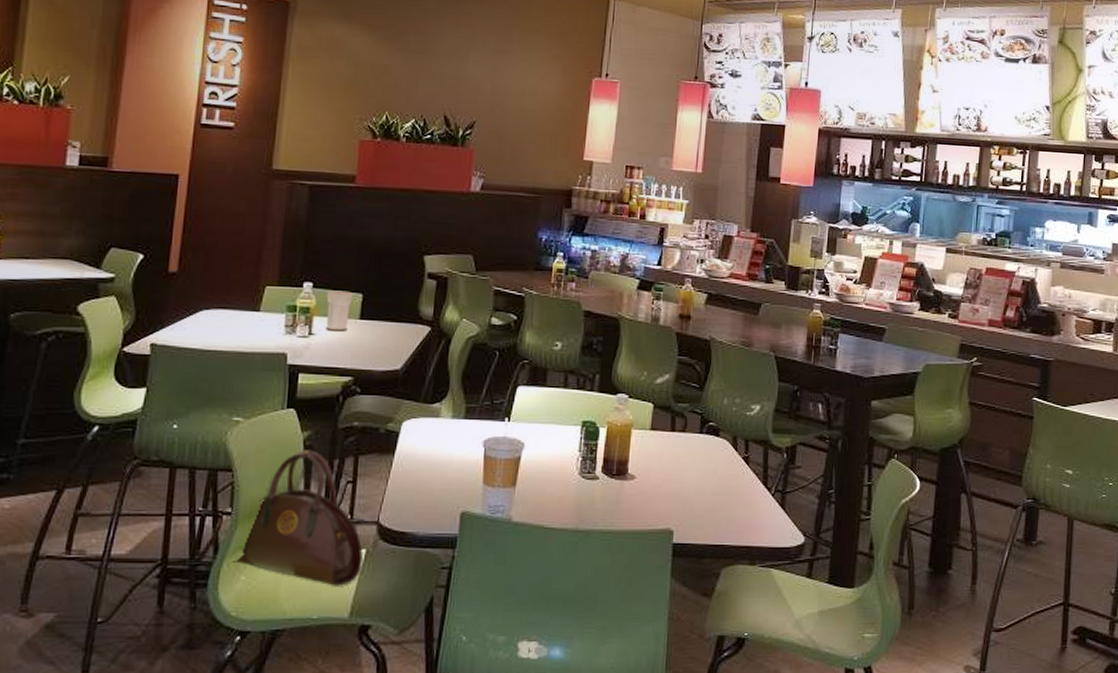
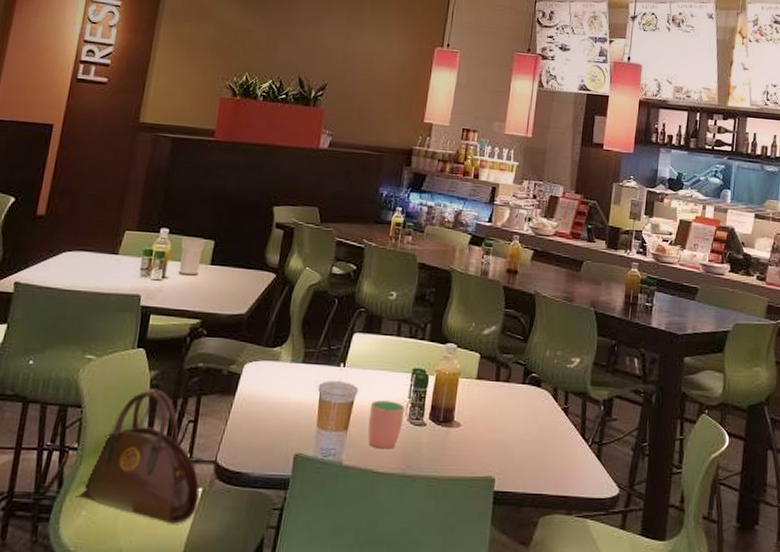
cup: none [537,455,576,504] -> present [367,400,406,449]

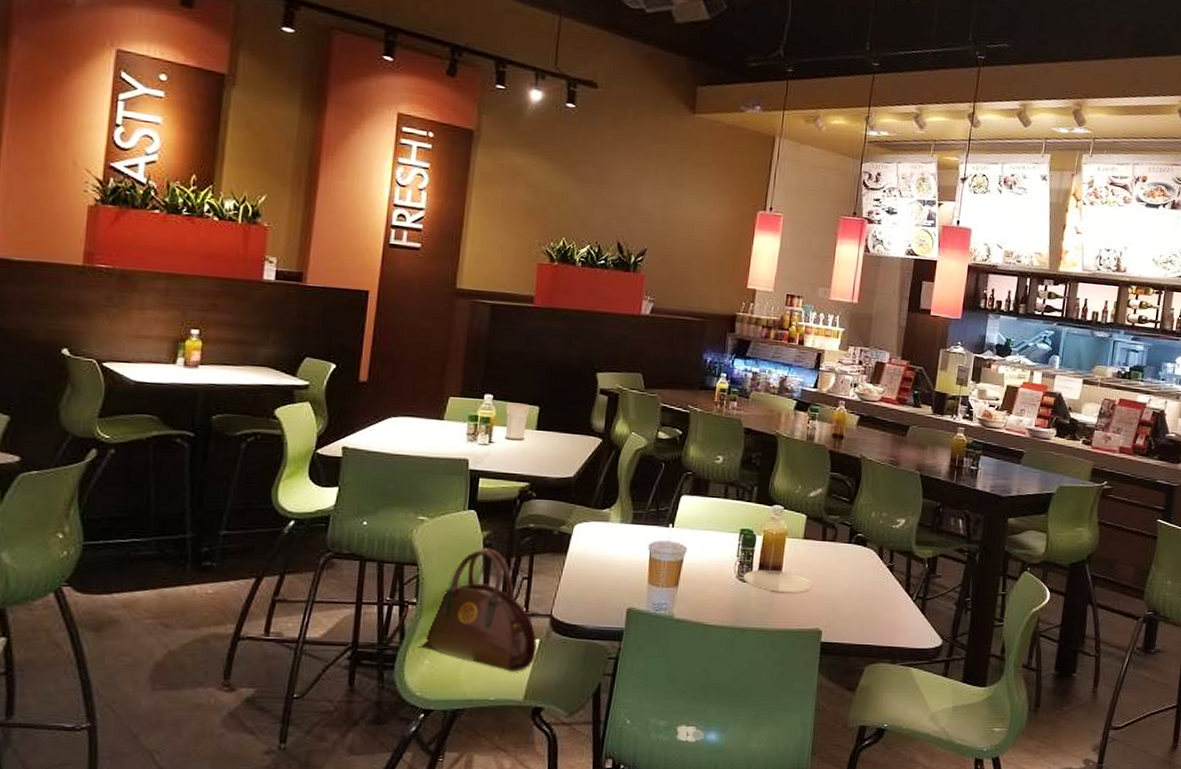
cup: present [367,400,406,449] -> none [697,558,734,604]
plate: none [415,412,487,438] -> present [743,570,814,594]

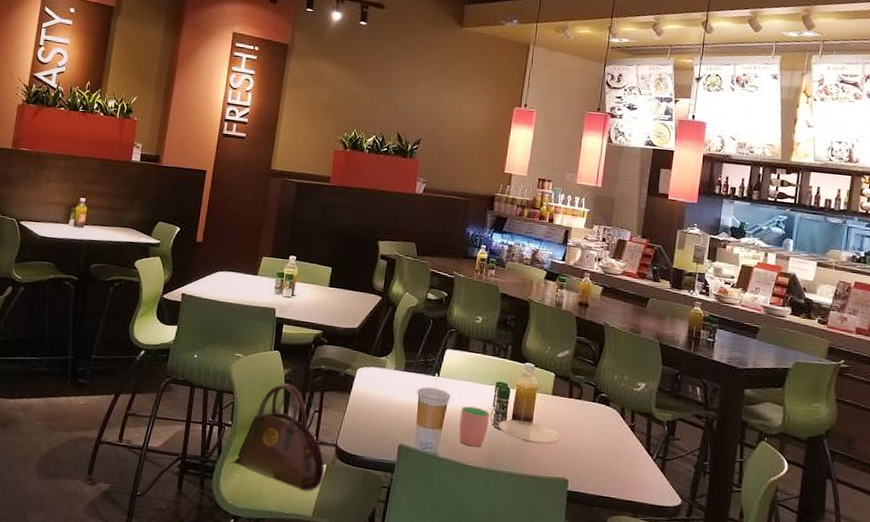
cup: present [505,402,530,441] -> none [304,263,325,295]
cup: none [697,558,734,604] -> present [458,406,490,447]

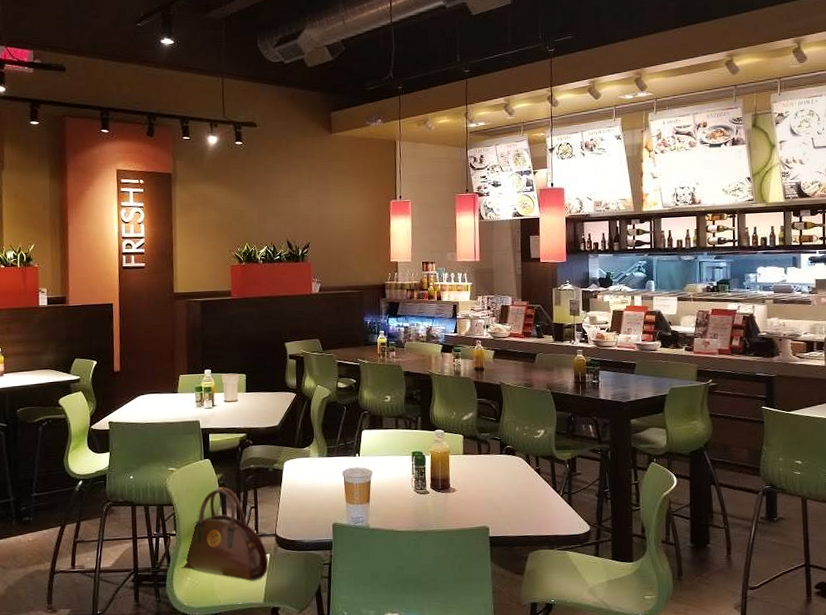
cup: none [304,263,325,295] -> present [221,373,240,402]
cup: present [458,406,490,447] -> none [384,477,411,514]
plate: present [498,419,561,445] -> none [420,482,477,500]

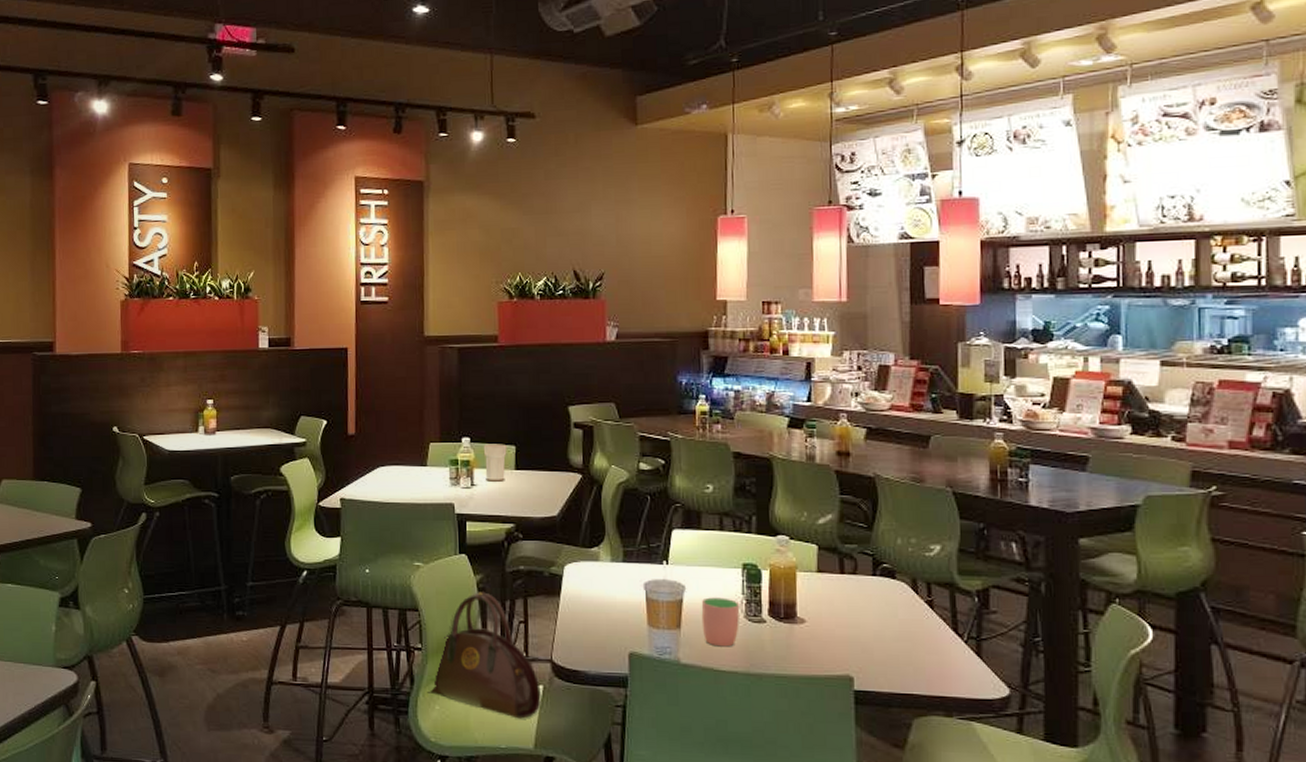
cup: none [384,477,411,514] -> present [701,597,740,647]

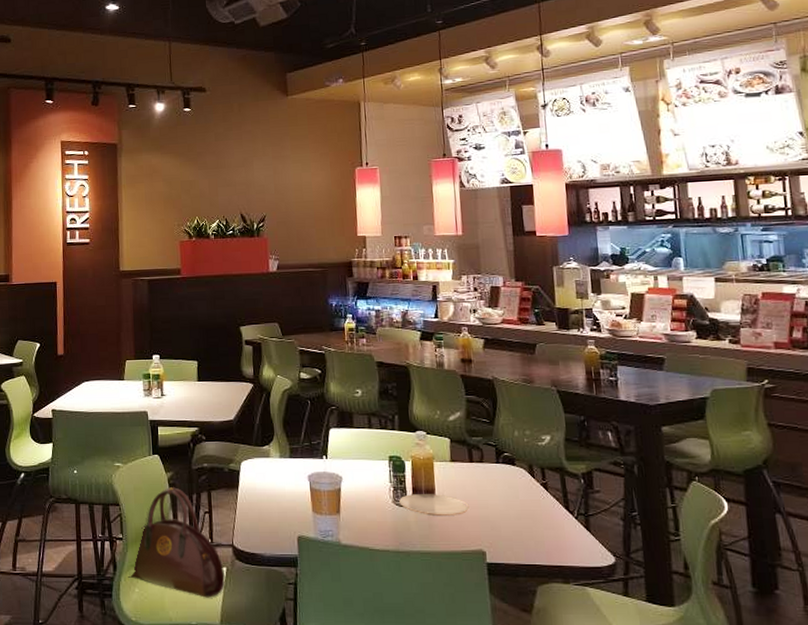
cup: present [483,444,507,482] -> none [170,359,191,392]
cup: present [701,597,740,647] -> none [356,486,389,529]
plate: none [753,608,837,635] -> present [399,494,469,516]

